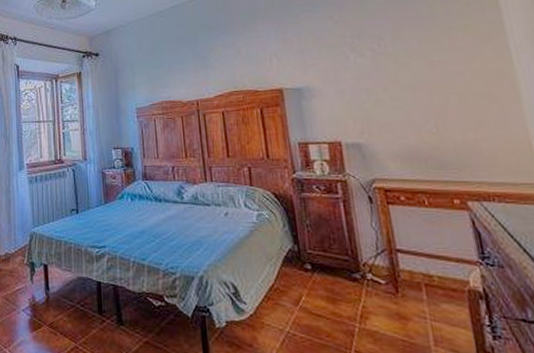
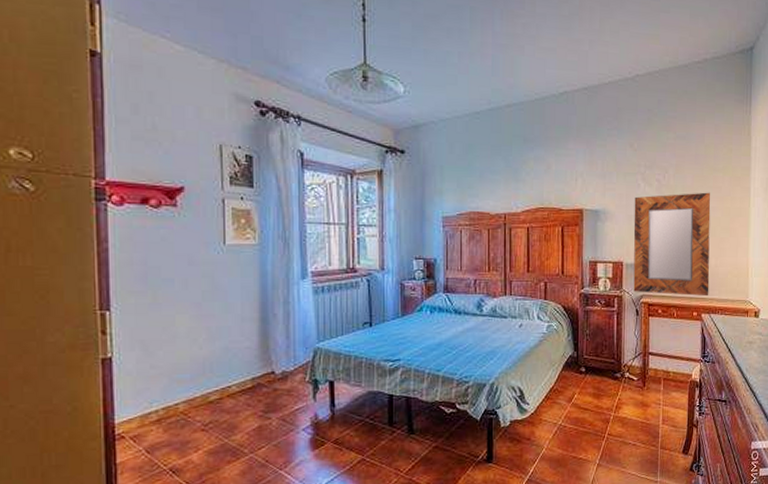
home mirror: none [344,55,474,179] -> present [633,192,711,297]

